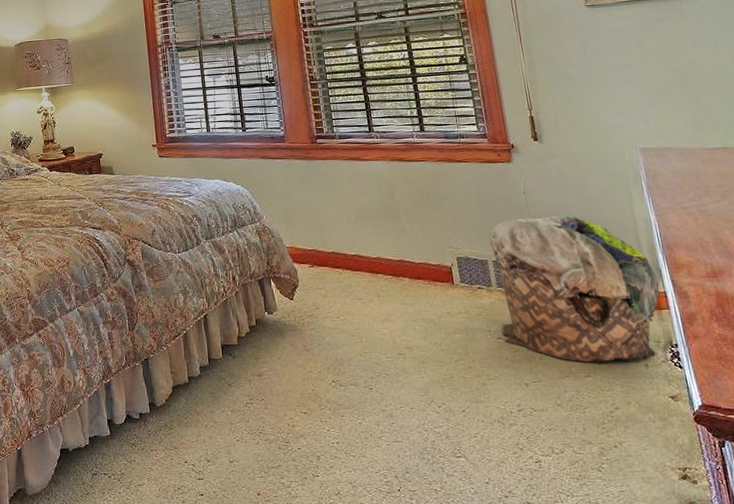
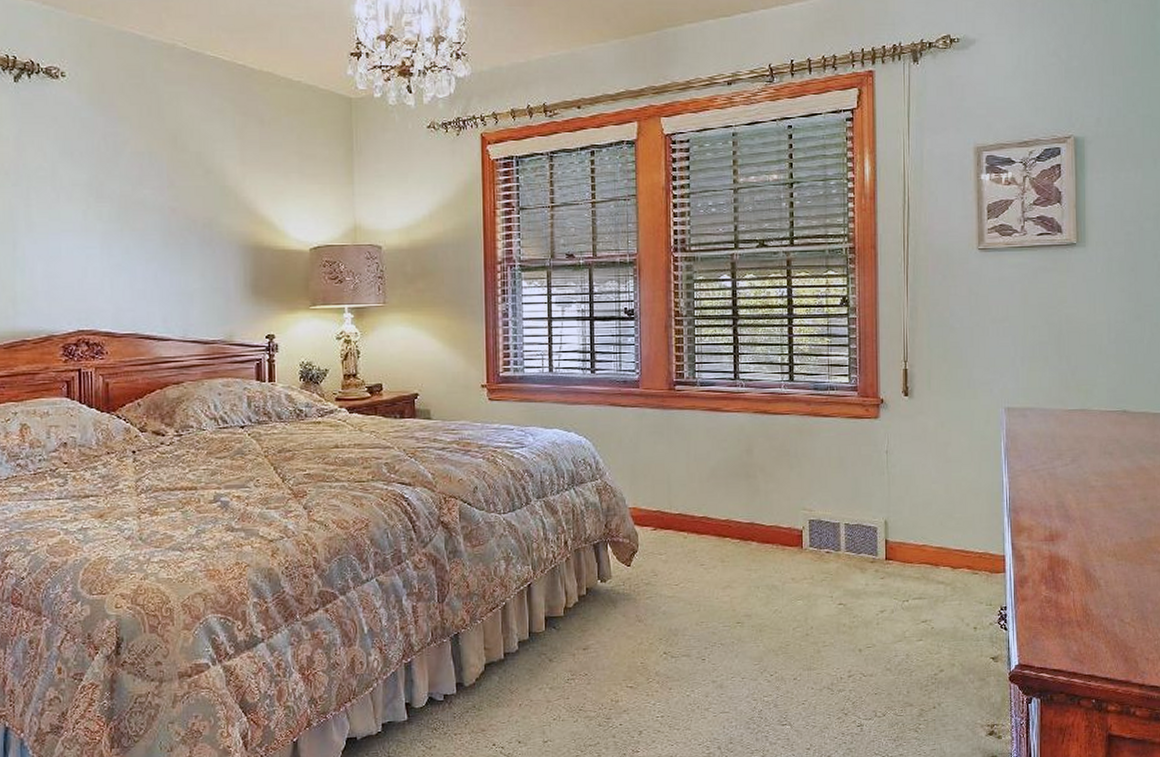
laundry basket: present [489,215,660,363] -> none [843,476,1001,627]

